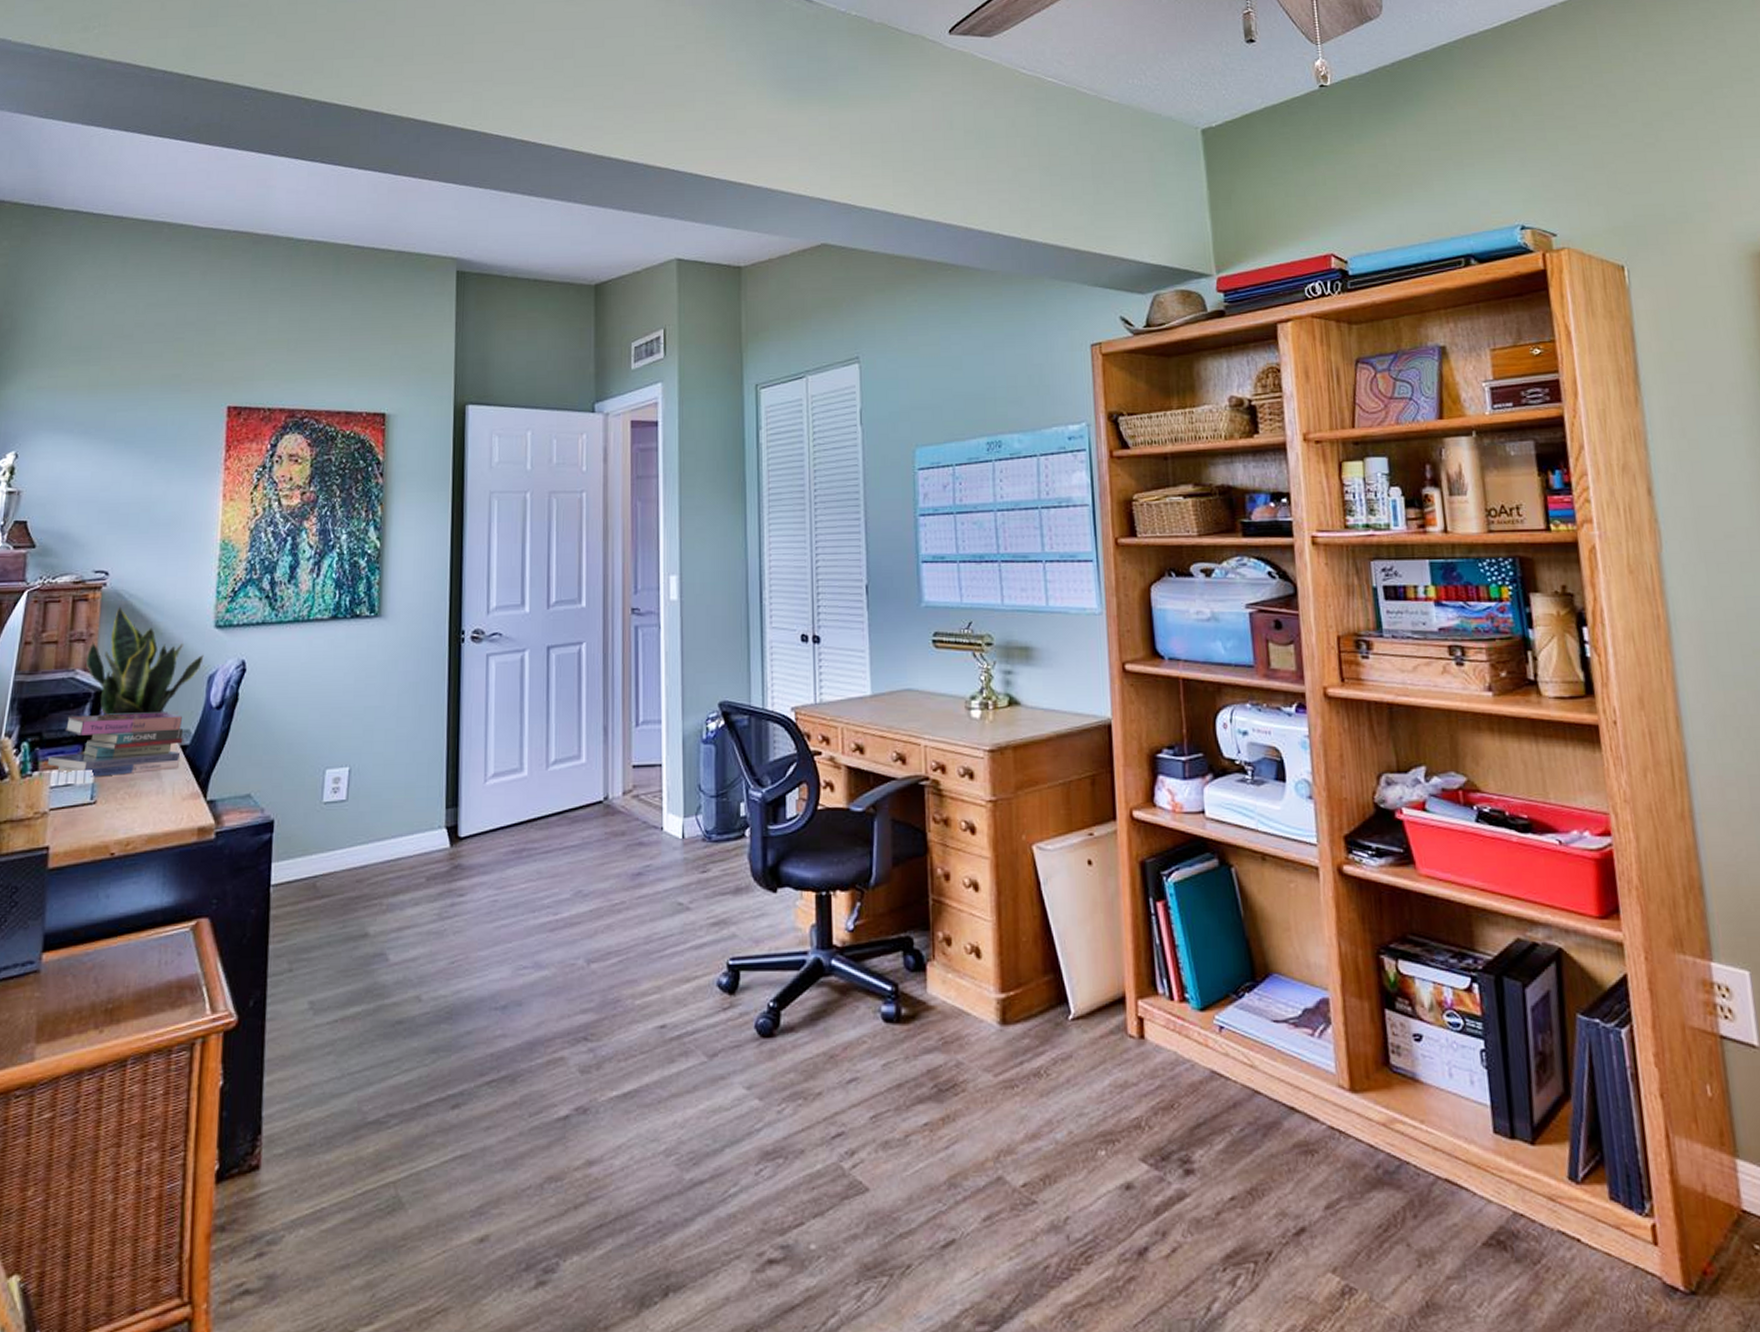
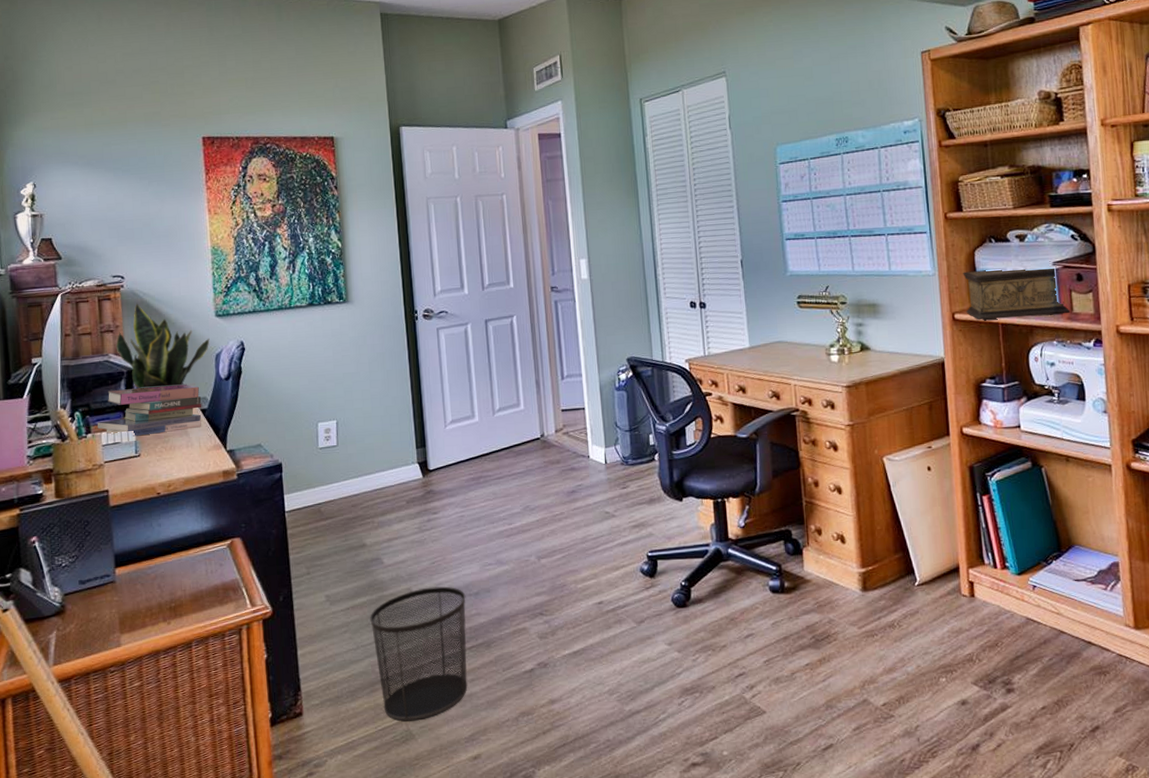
waste bin: none [363,995,490,1184] -> present [370,586,468,722]
decorative box: none [1136,610,1267,674] -> present [963,266,1071,321]

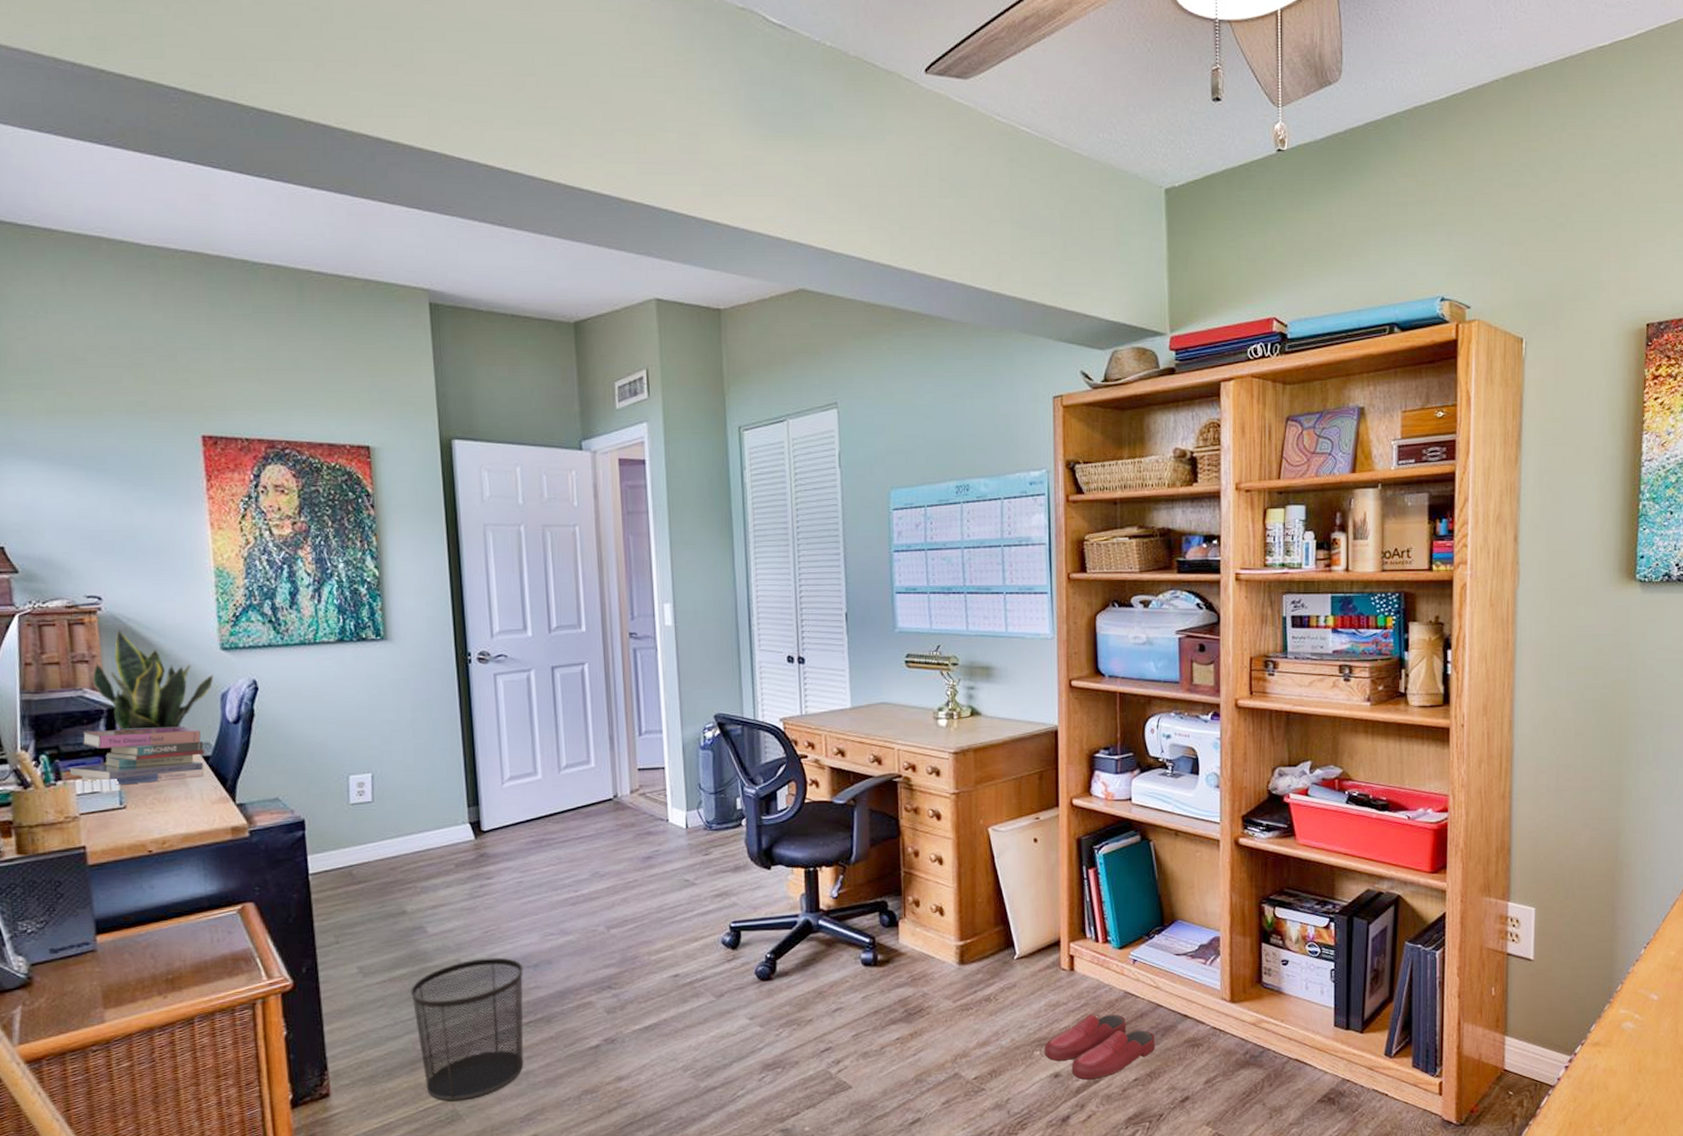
slippers: none [949,640,1061,707] -> present [1044,1014,1156,1080]
decorative box: present [963,266,1071,321] -> none [1083,635,1191,689]

